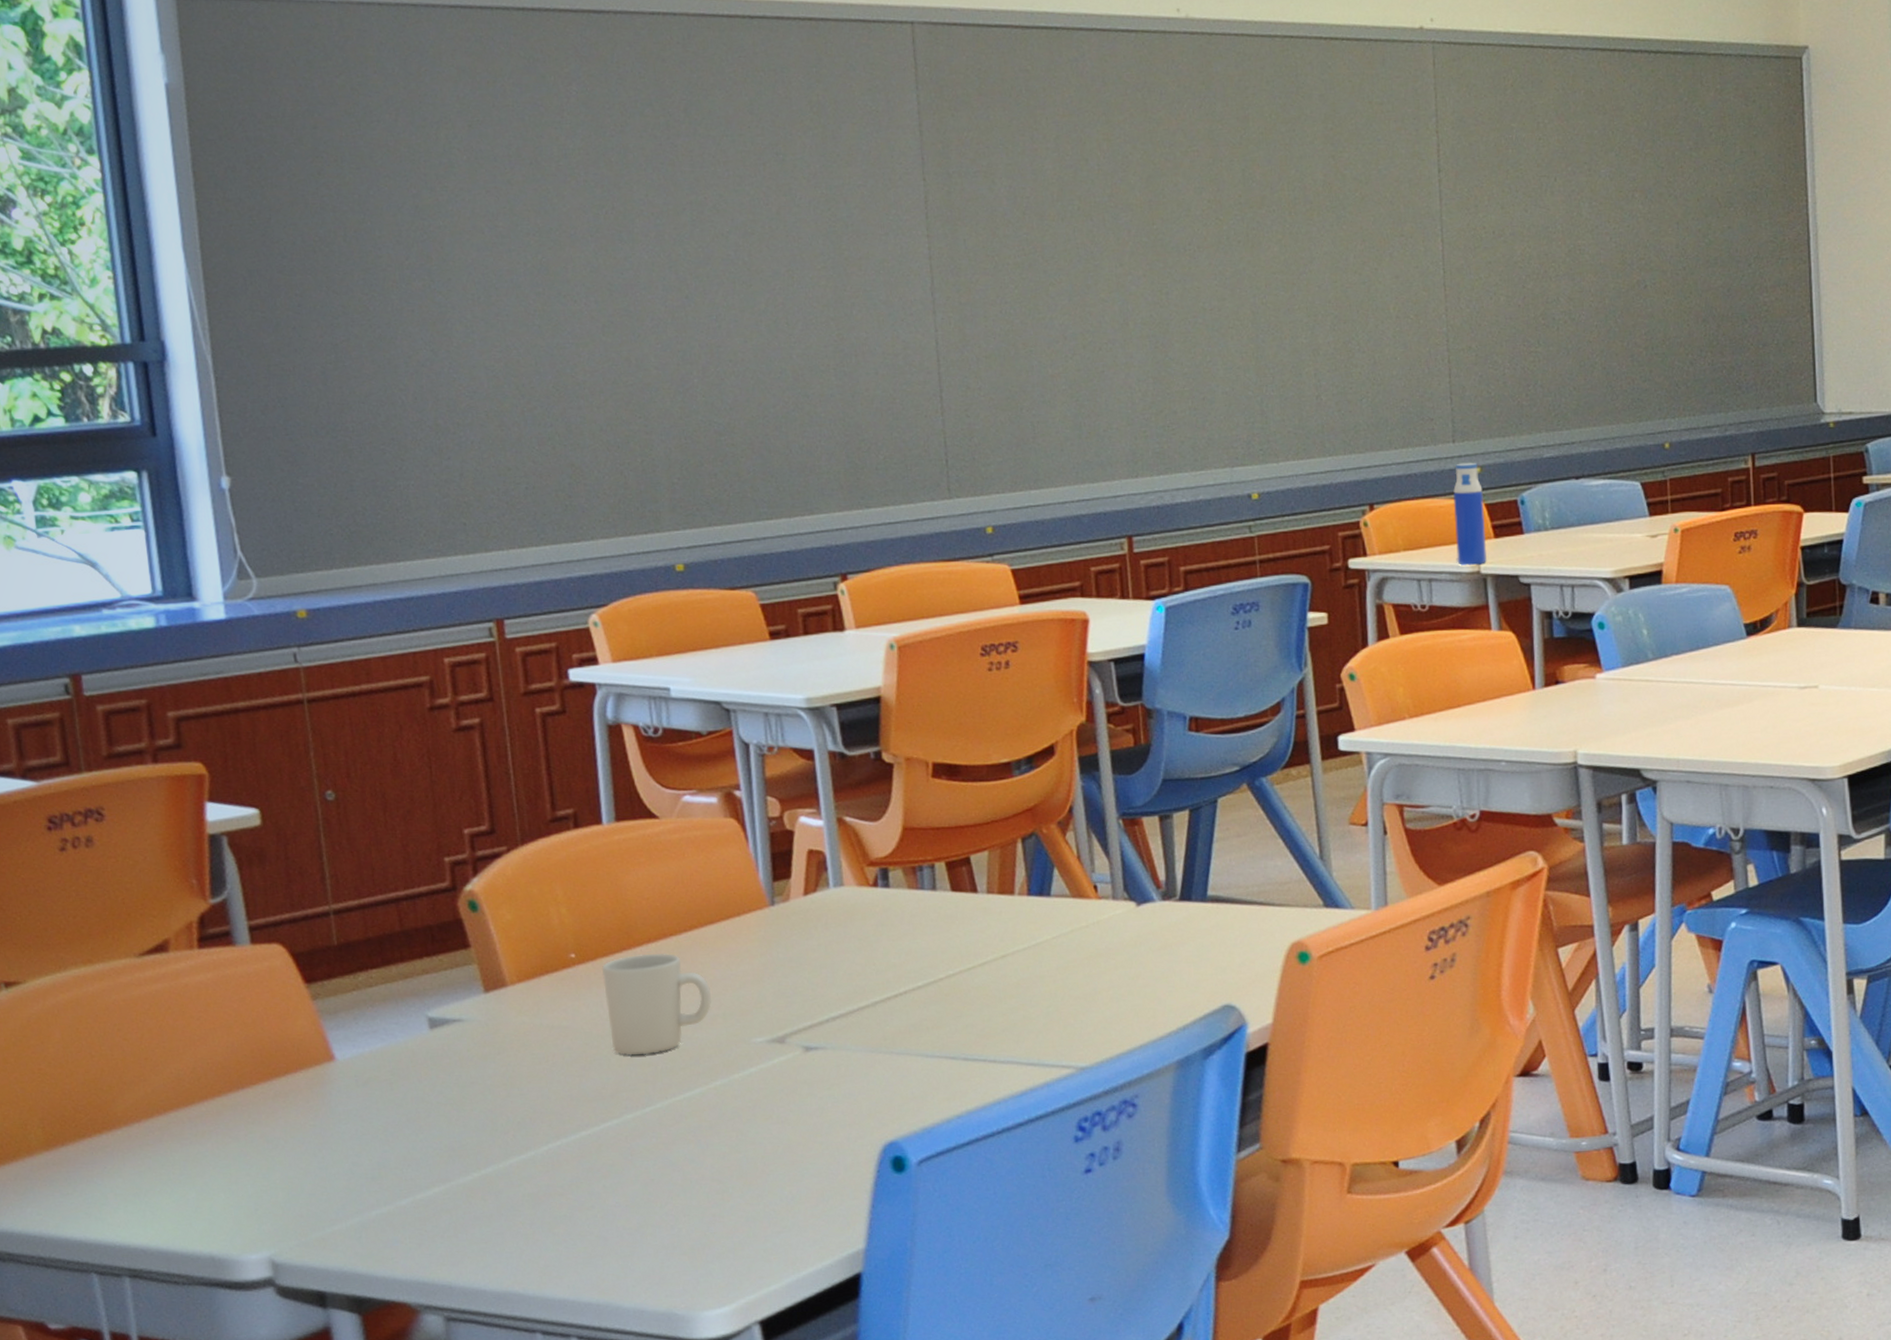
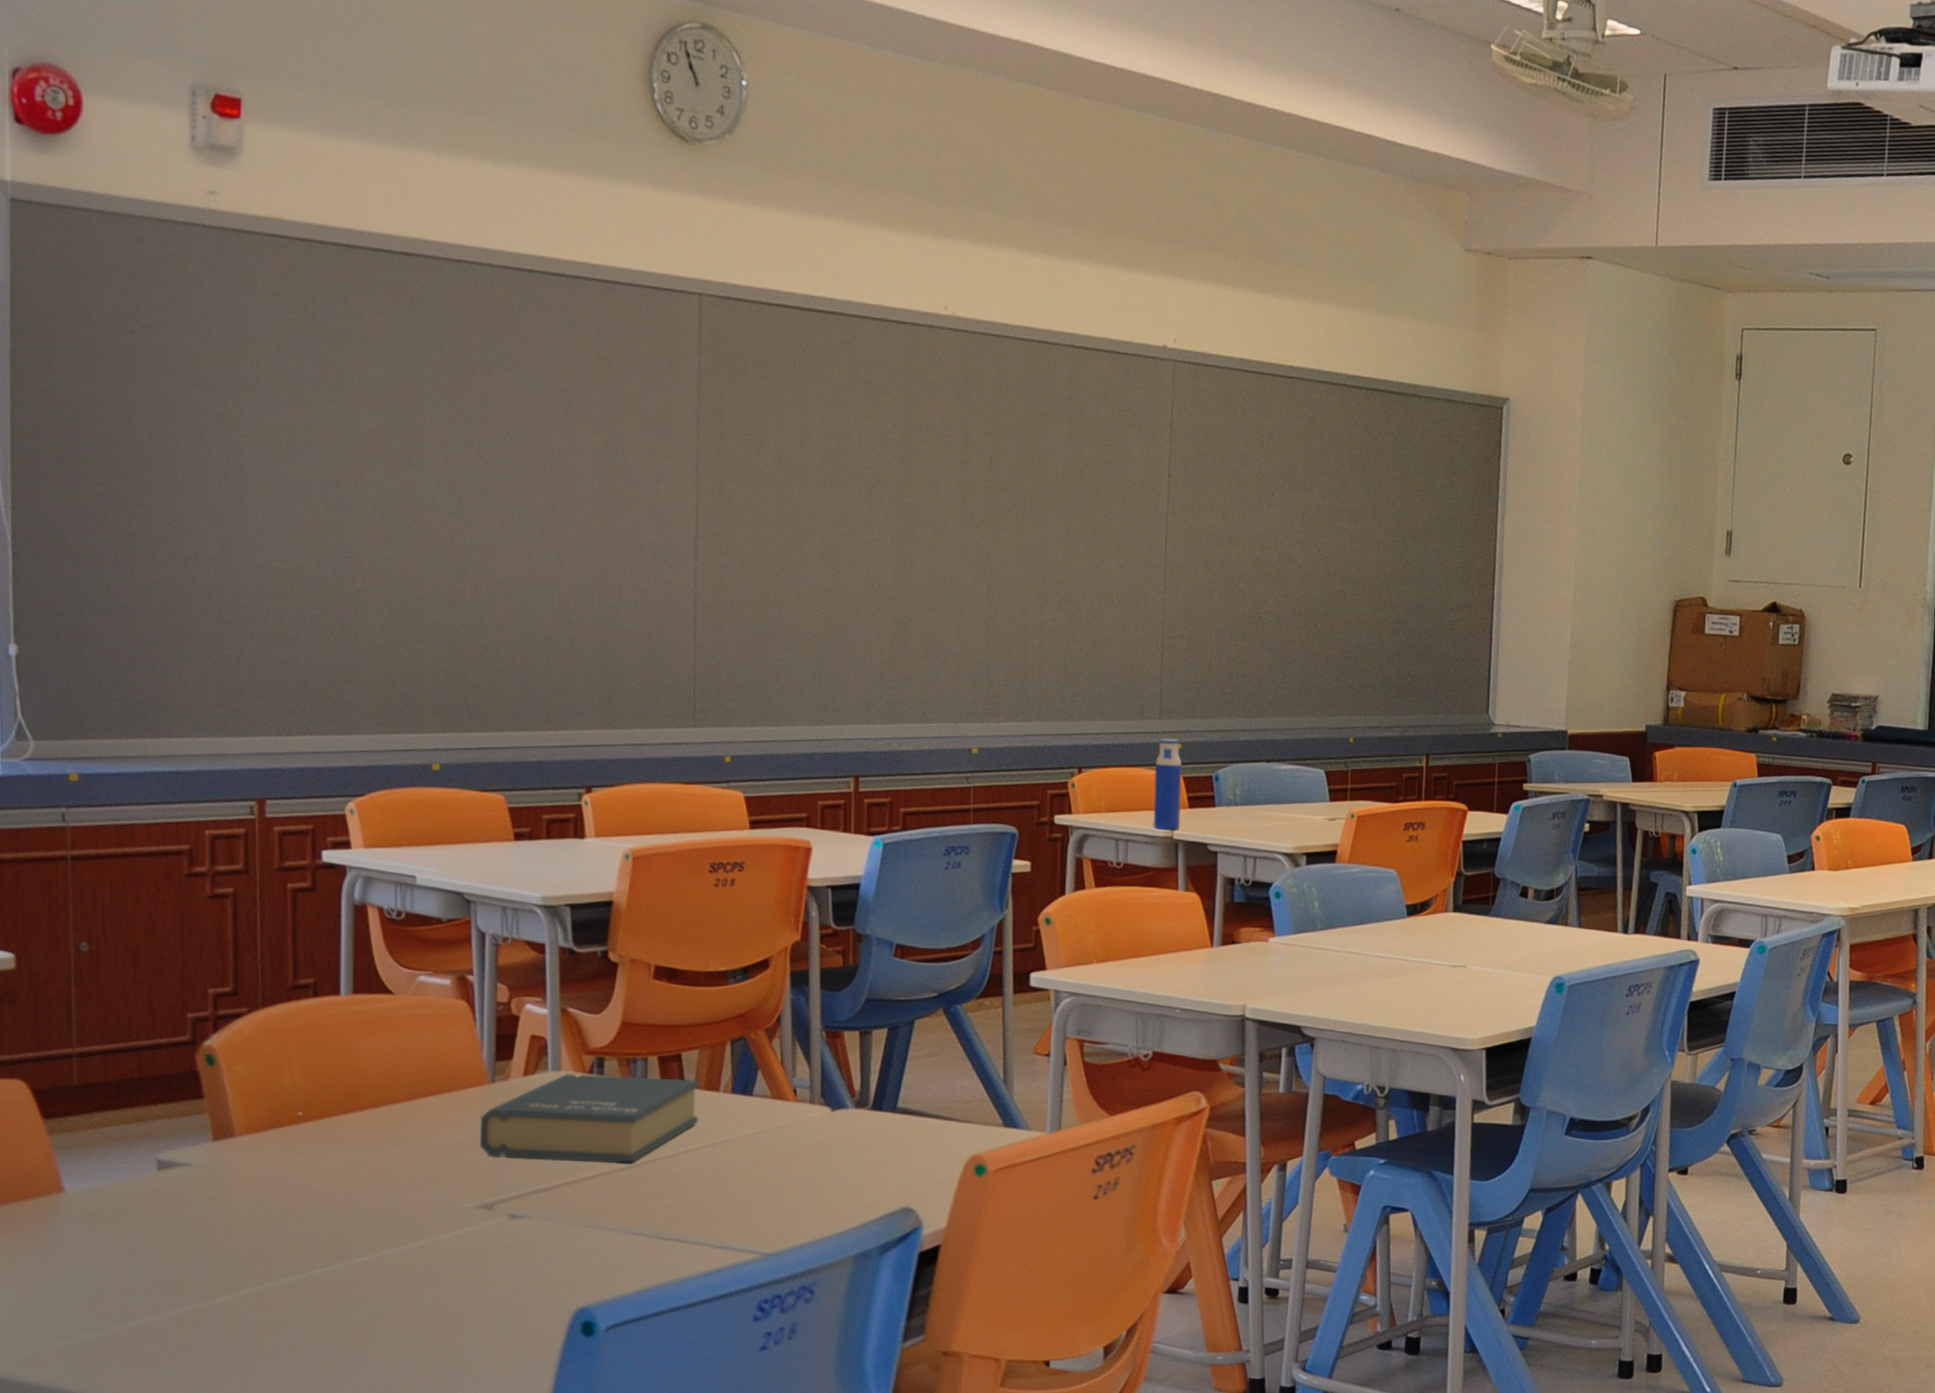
mug: present [601,954,712,1056] -> none [326,1118,428,1210]
book: none [763,883,995,985] -> present [480,1074,700,1162]

